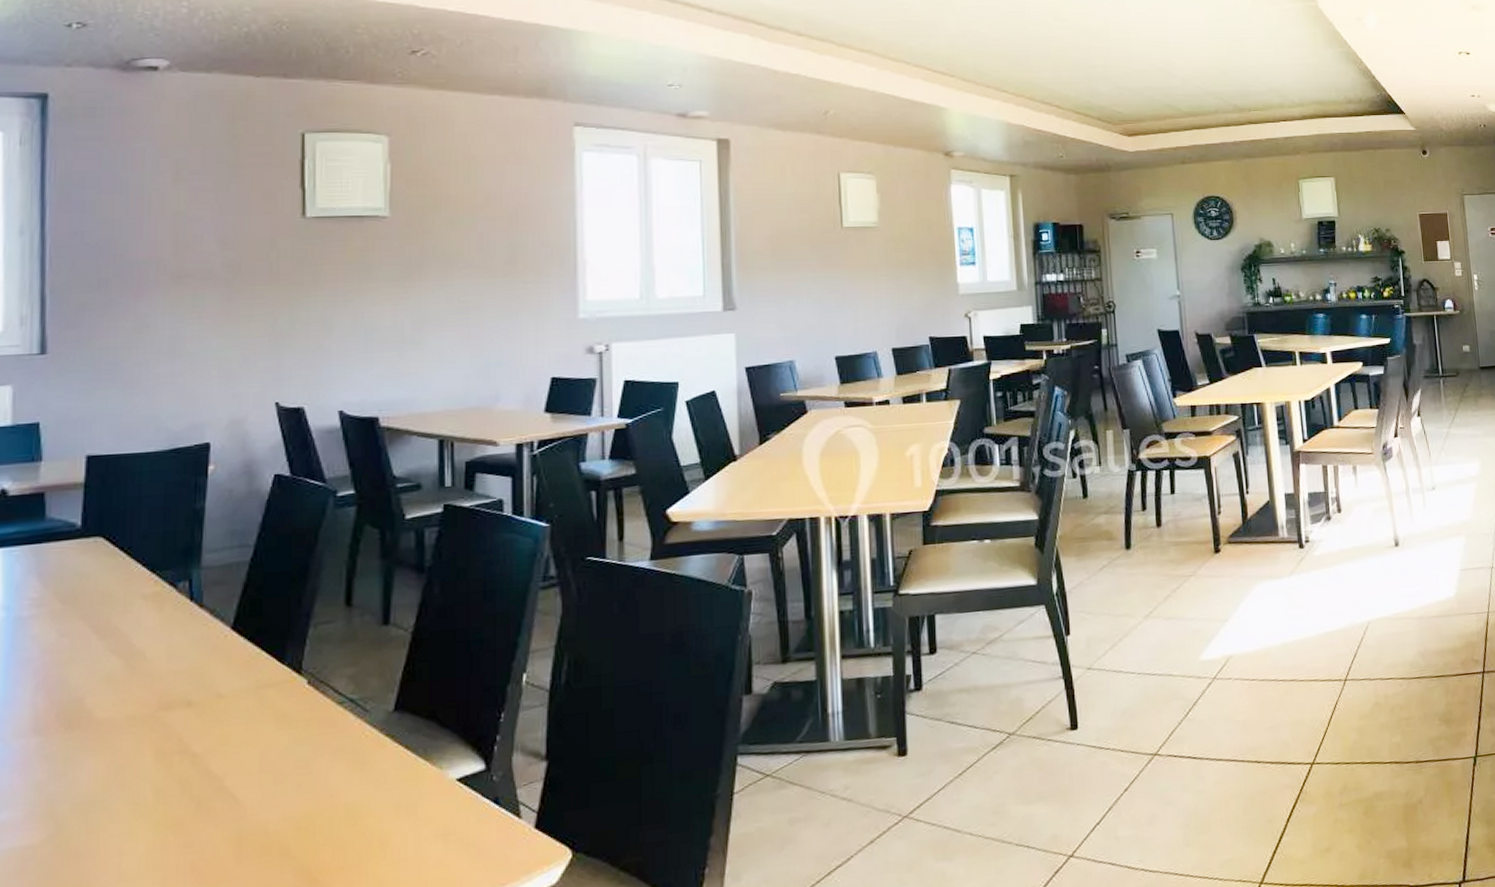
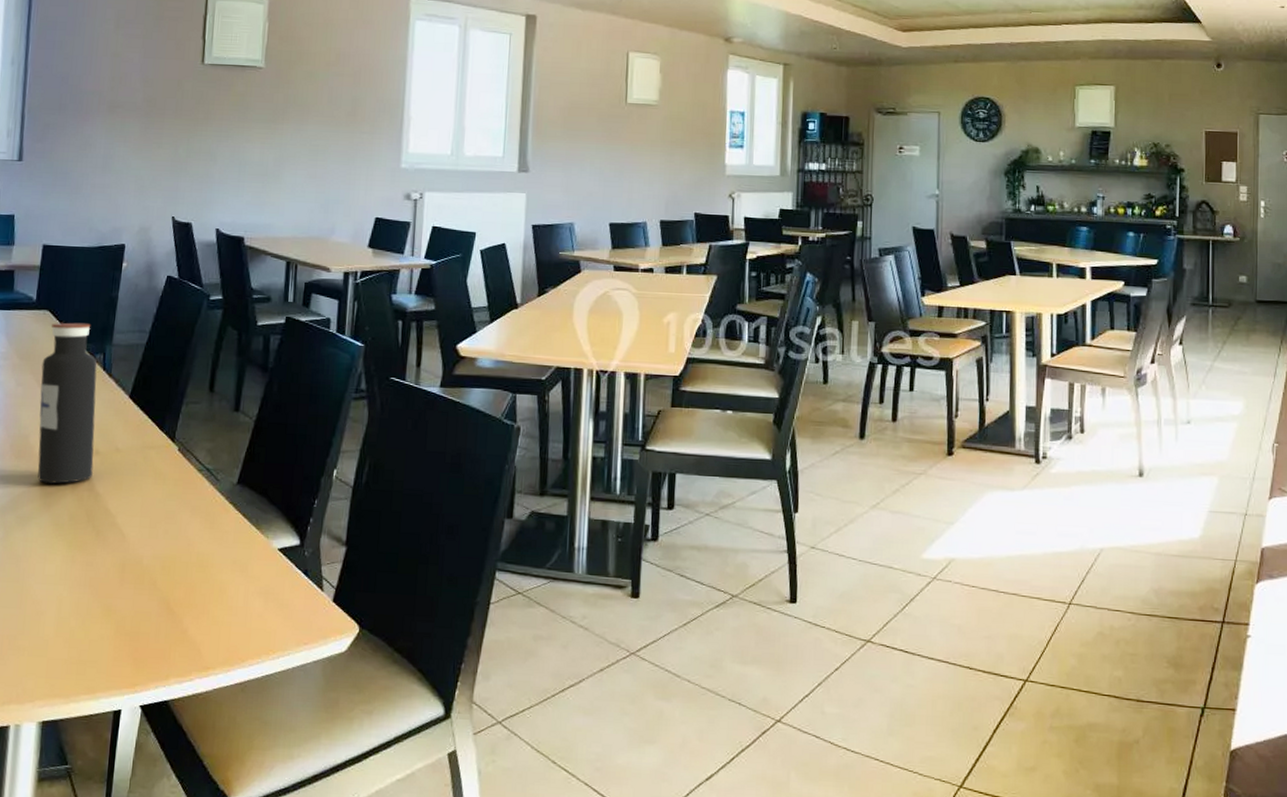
water bottle: none [96,545,185,755] -> present [37,322,97,484]

